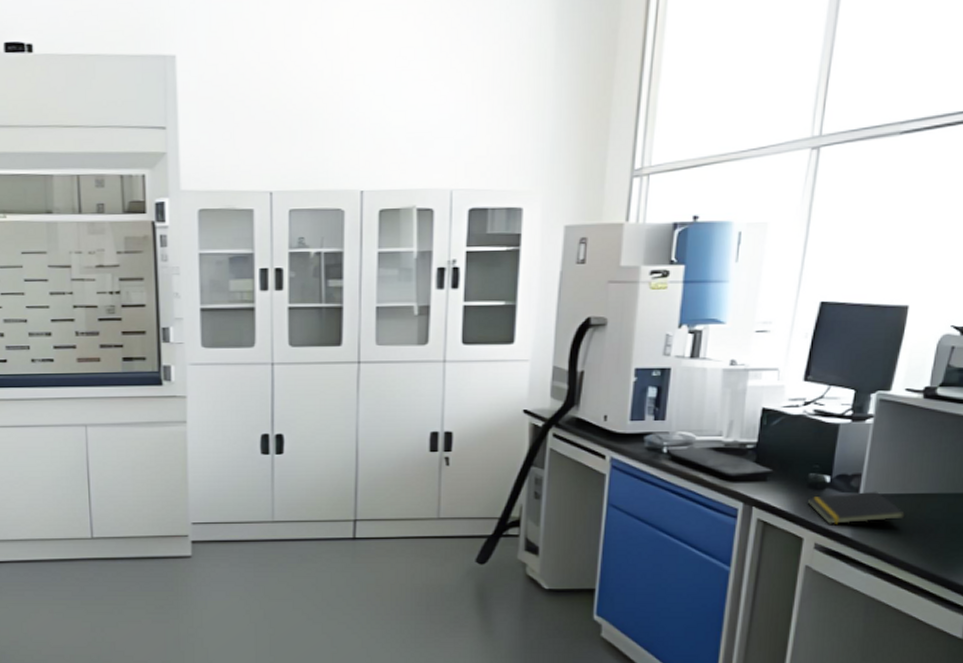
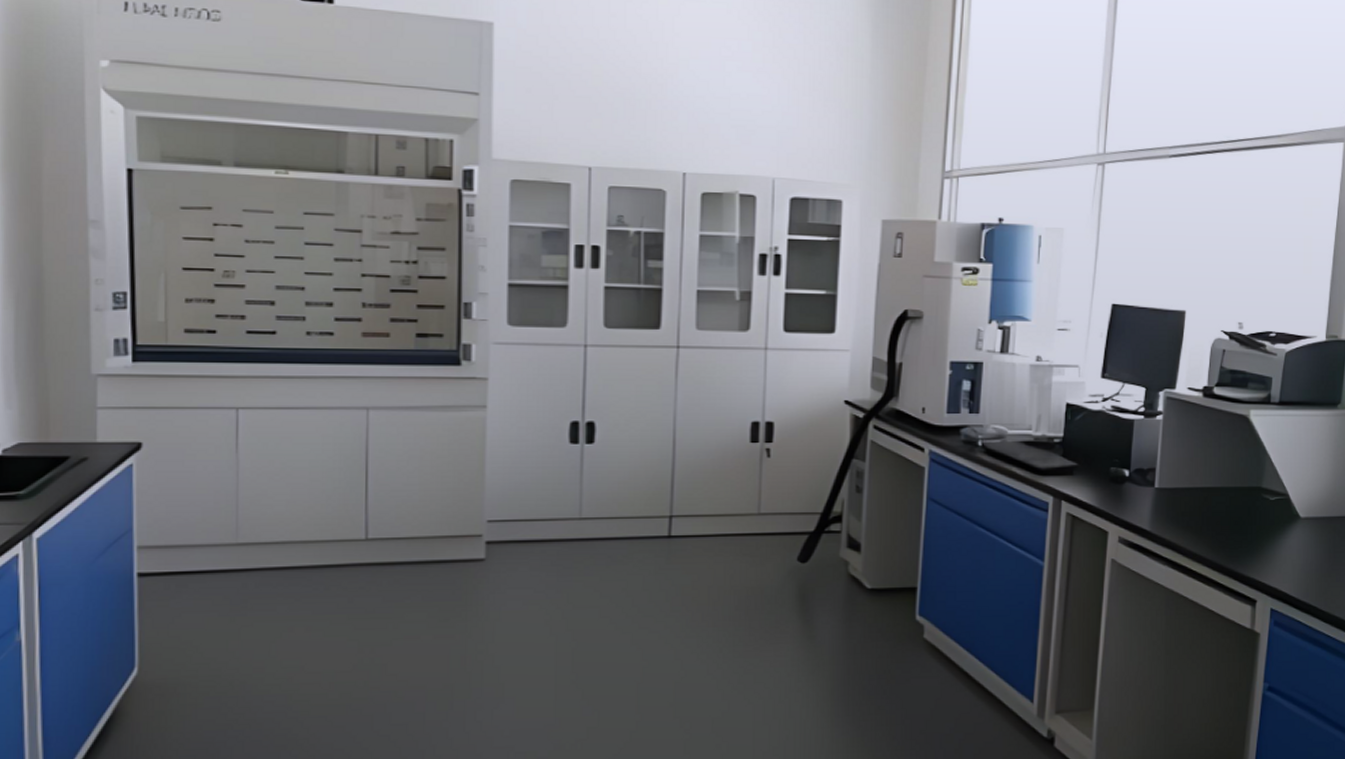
notepad: present [807,491,906,524] -> none [1110,485,1196,517]

